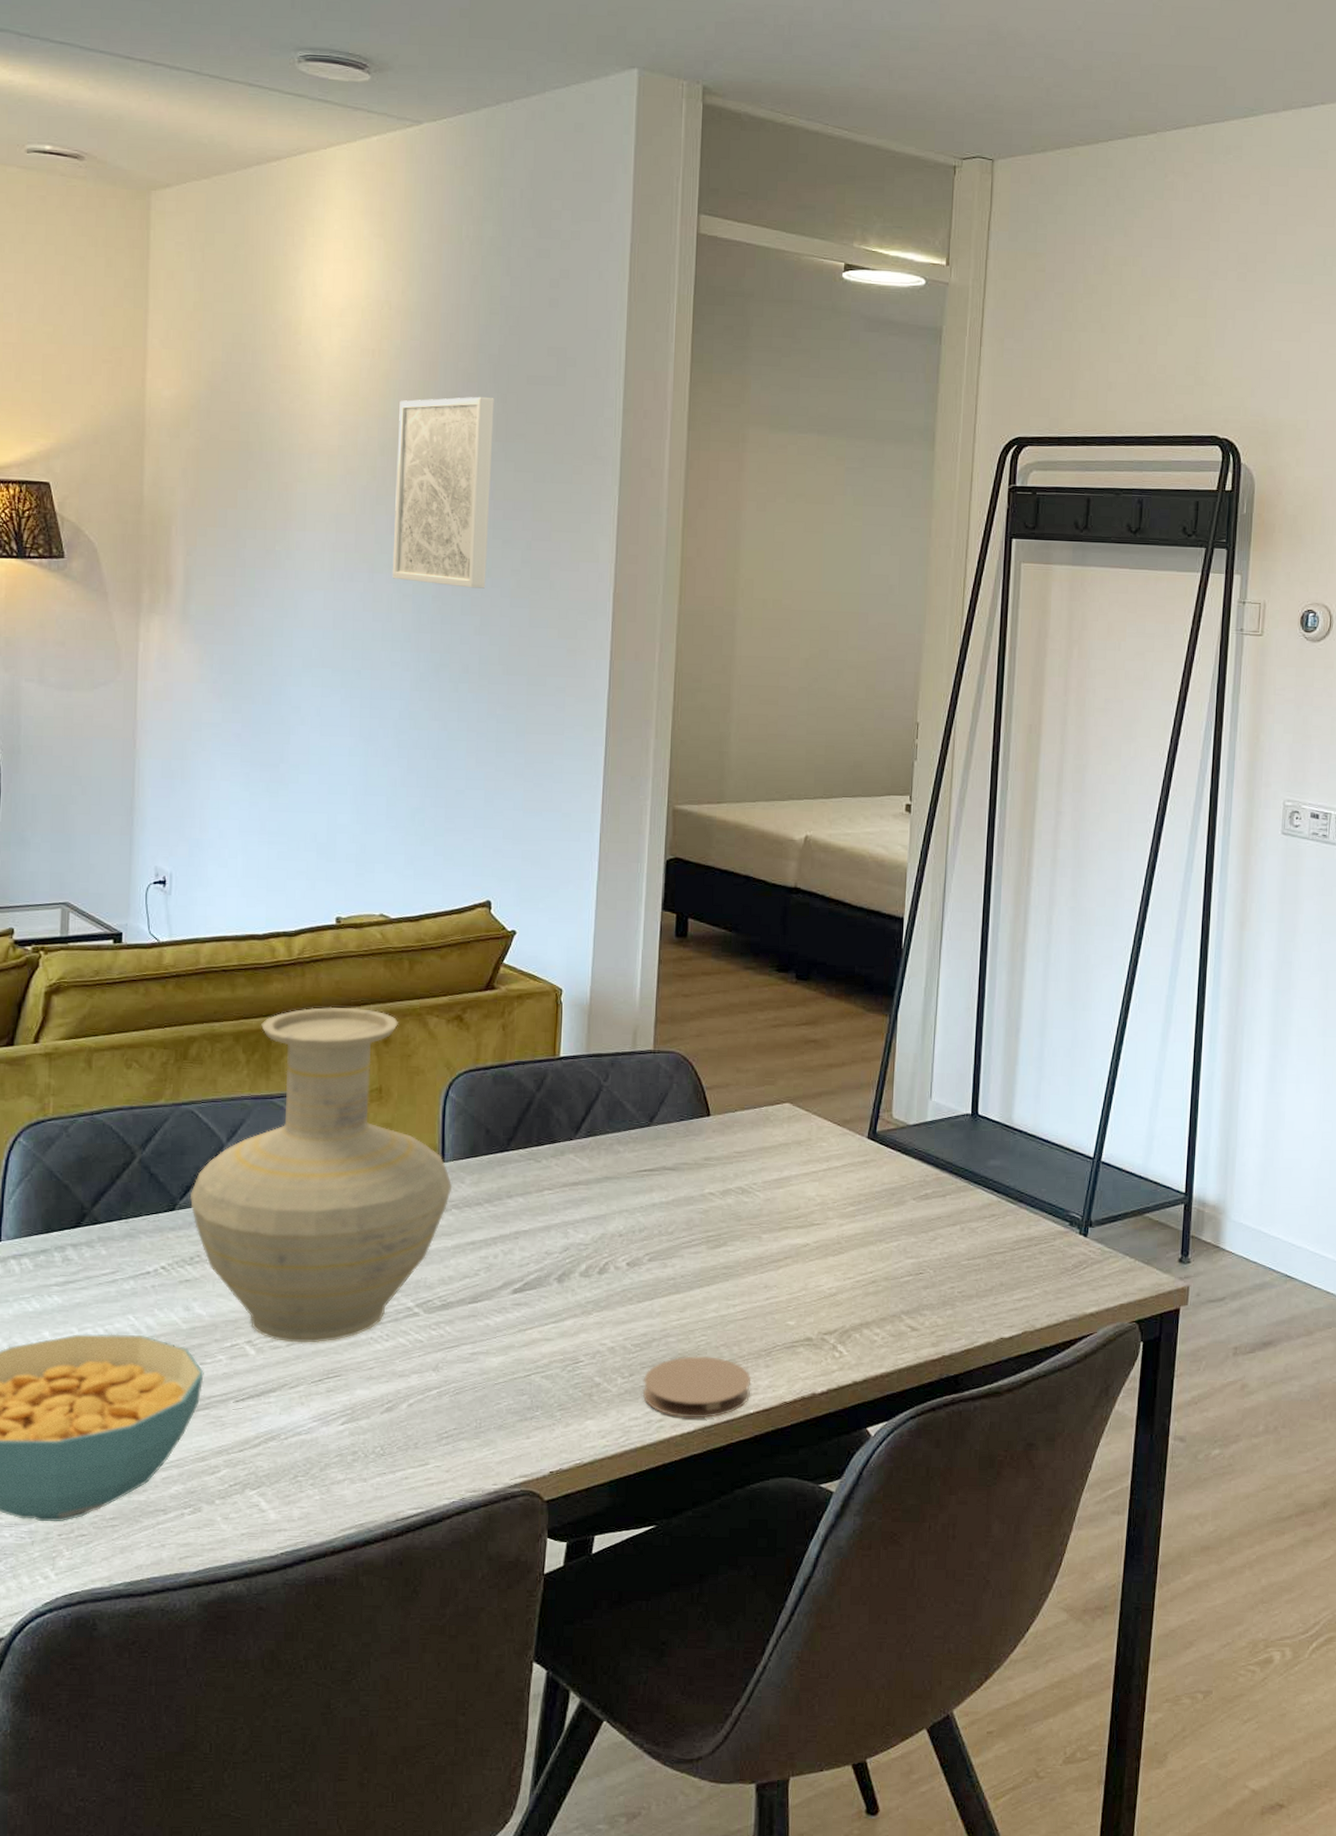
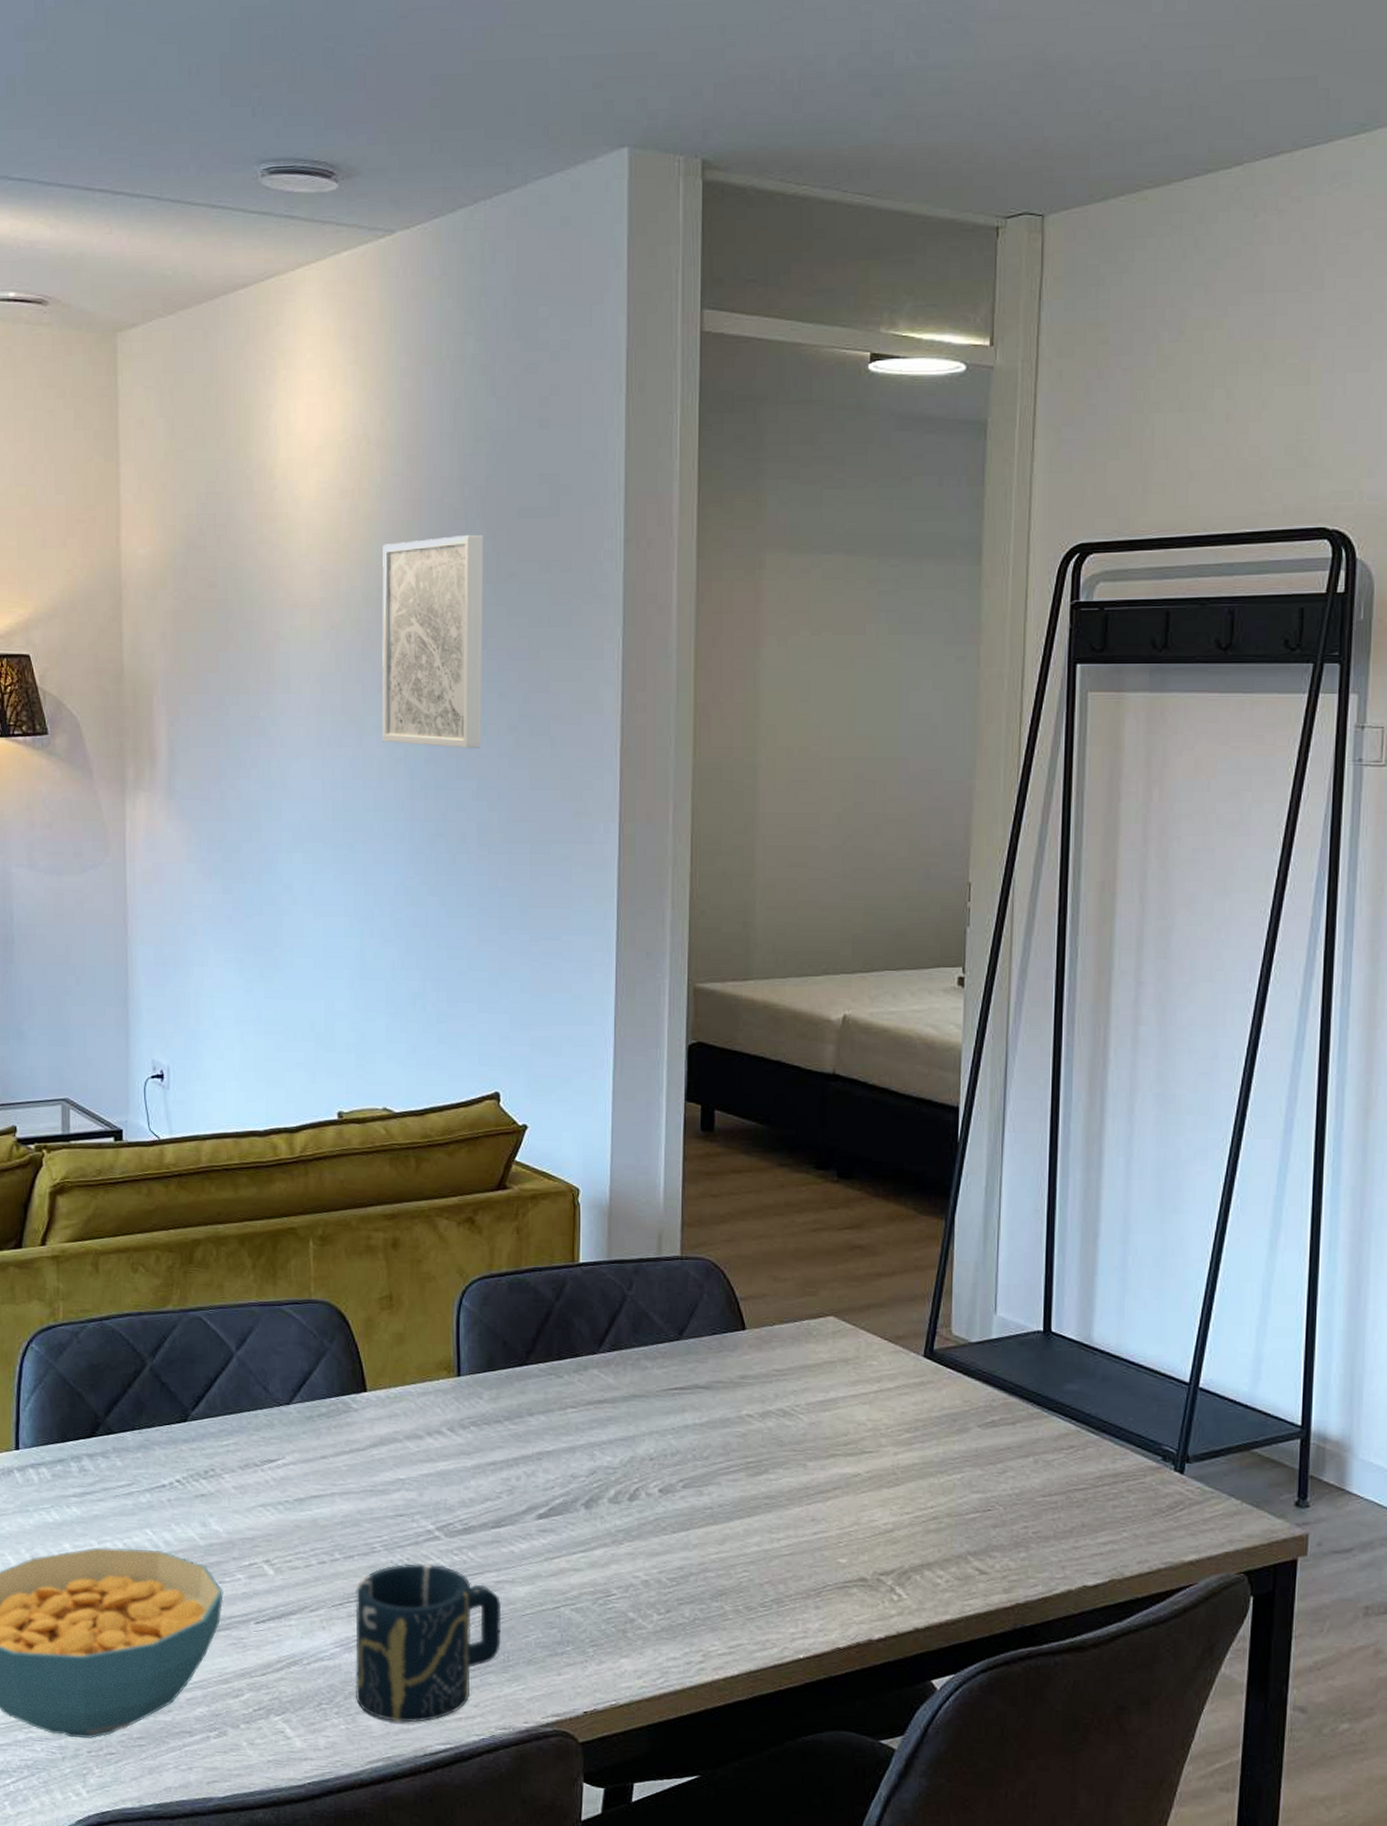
vase: present [190,1006,453,1343] -> none [202,1208,470,1565]
cup: none [331,1338,476,1490] -> present [355,1563,502,1723]
coaster: present [642,1355,752,1418] -> none [680,1593,800,1662]

